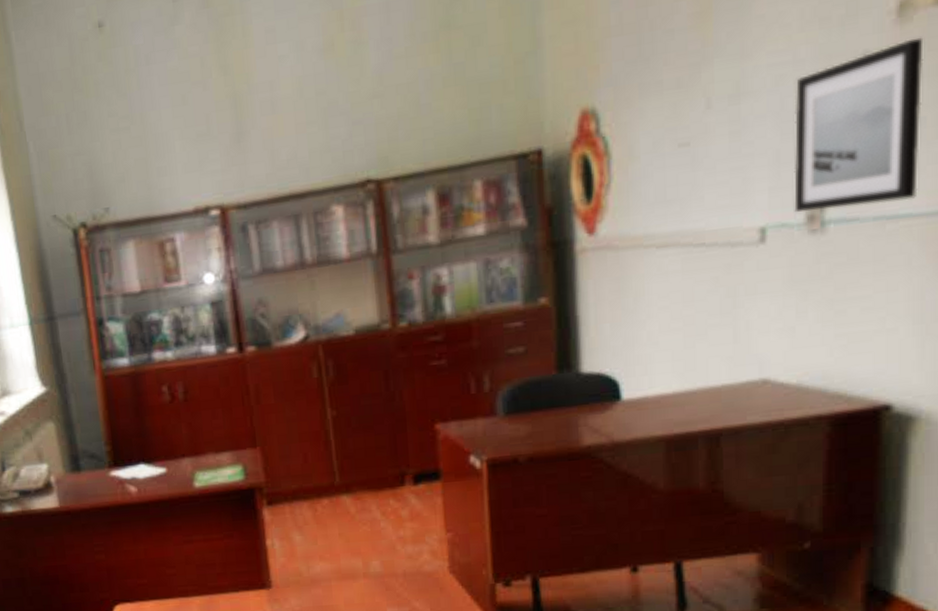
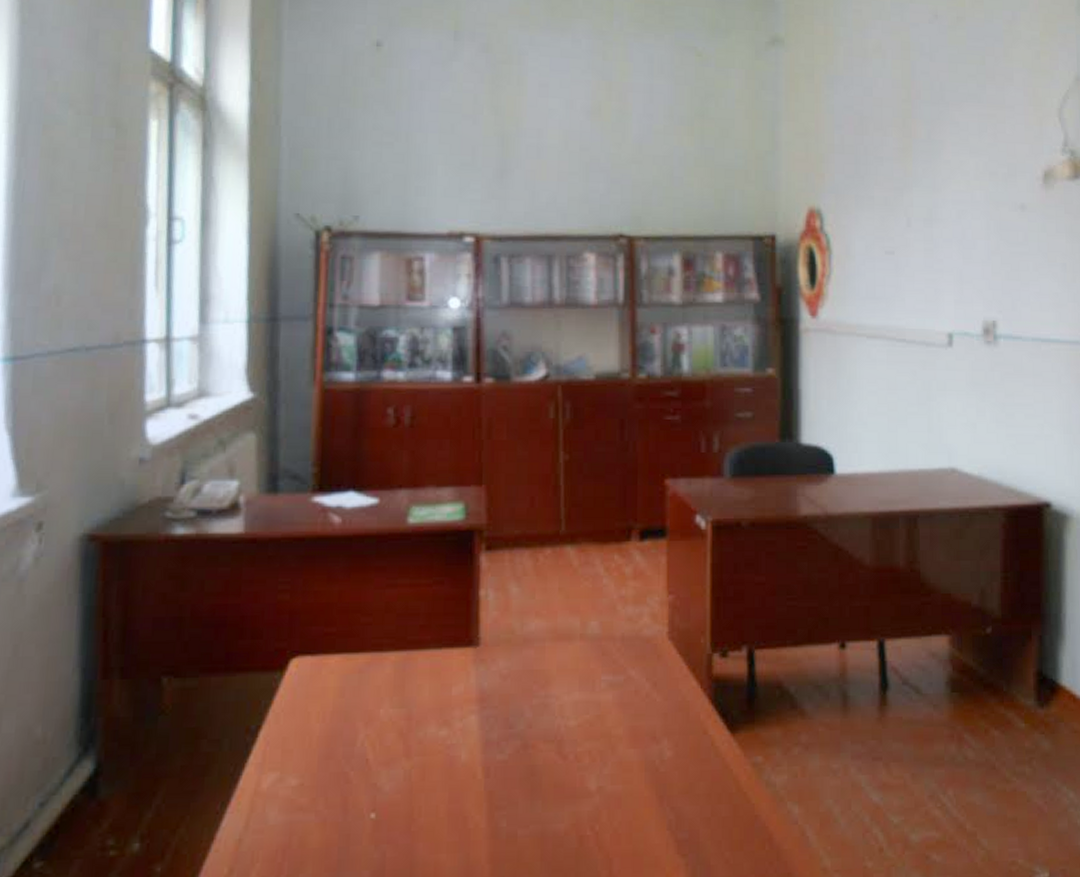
wall art: present [794,37,924,213] -> none [973,201,1063,327]

